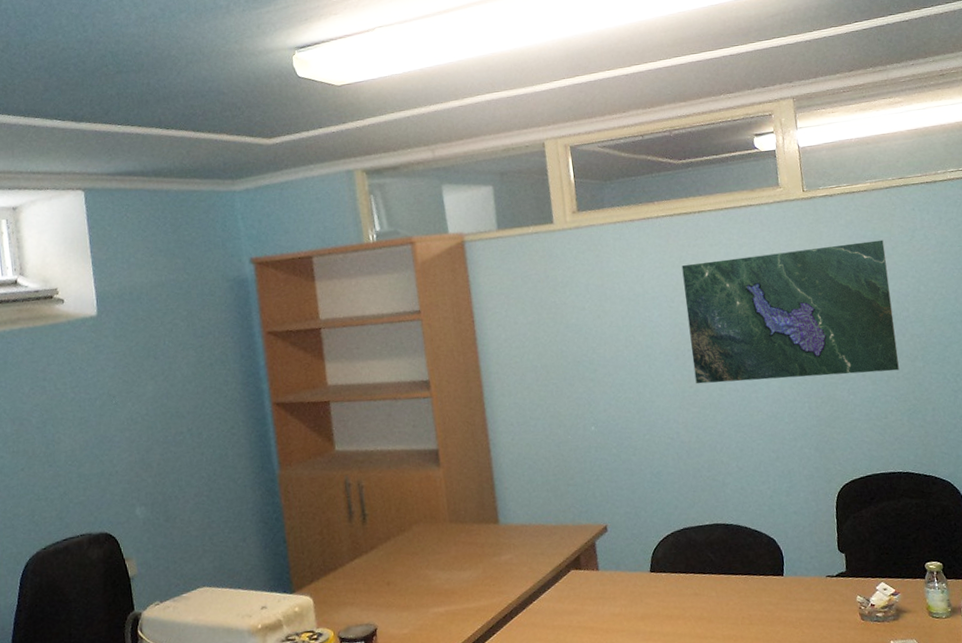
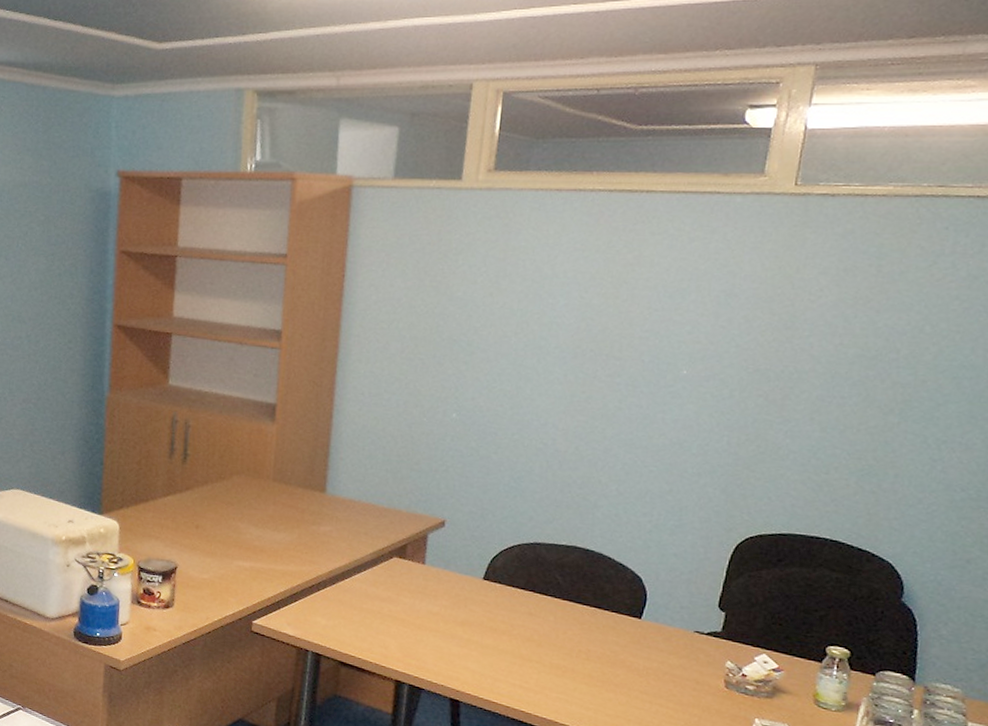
map: present [681,239,899,384] -> none [590,251,891,421]

